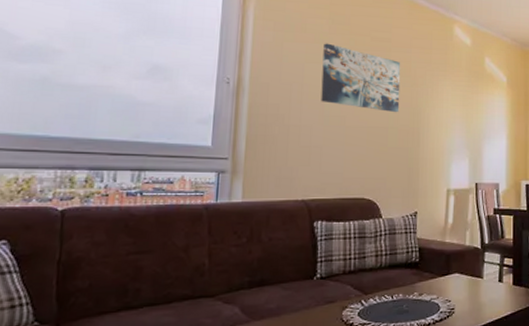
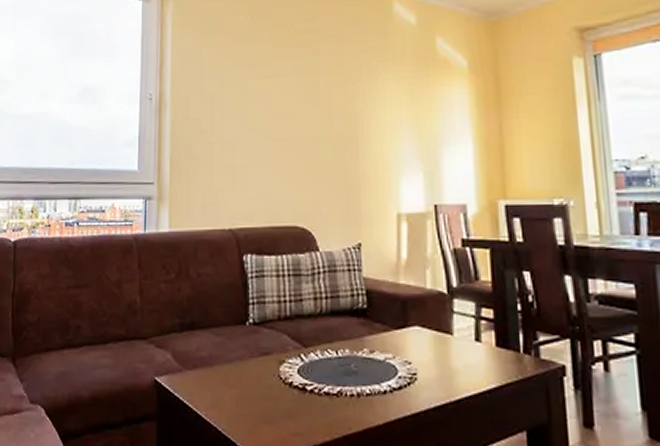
wall art: present [321,43,401,113] -> none [243,43,332,119]

